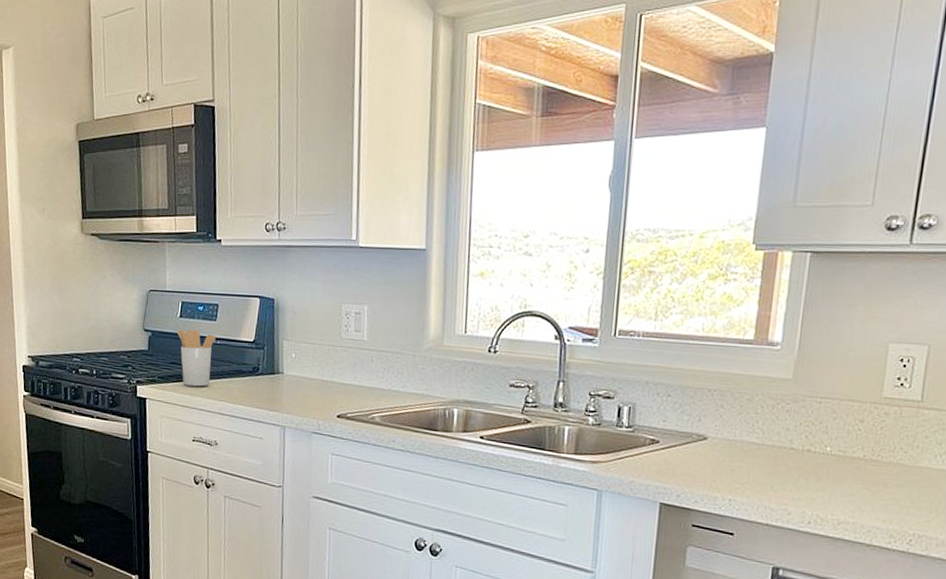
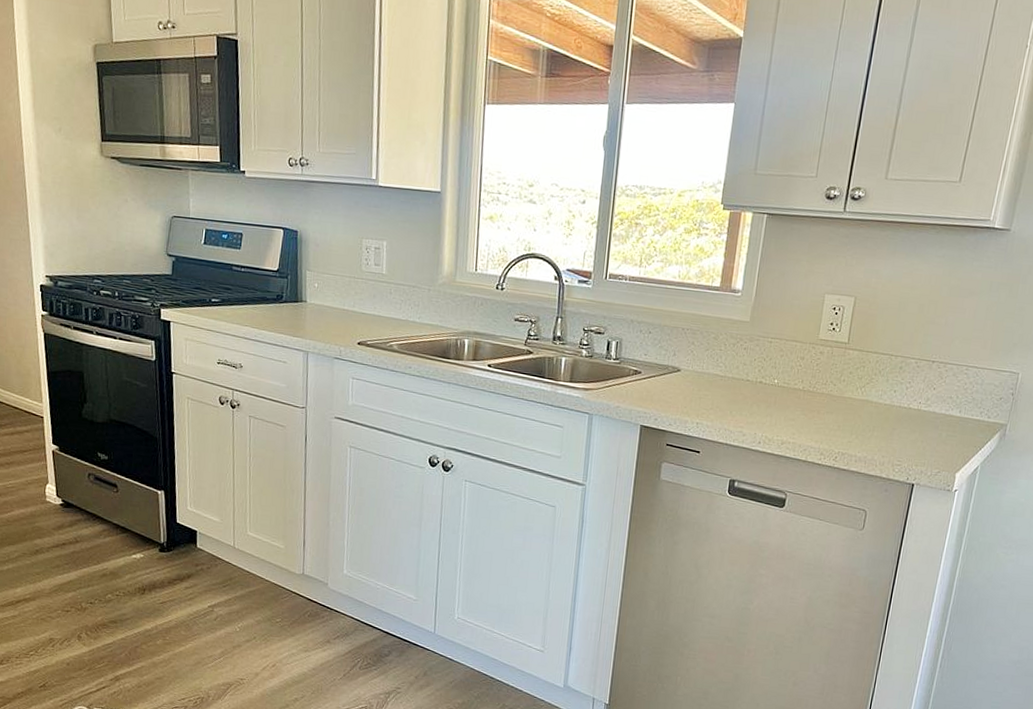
utensil holder: present [176,328,216,387] -> none [201,255,240,312]

